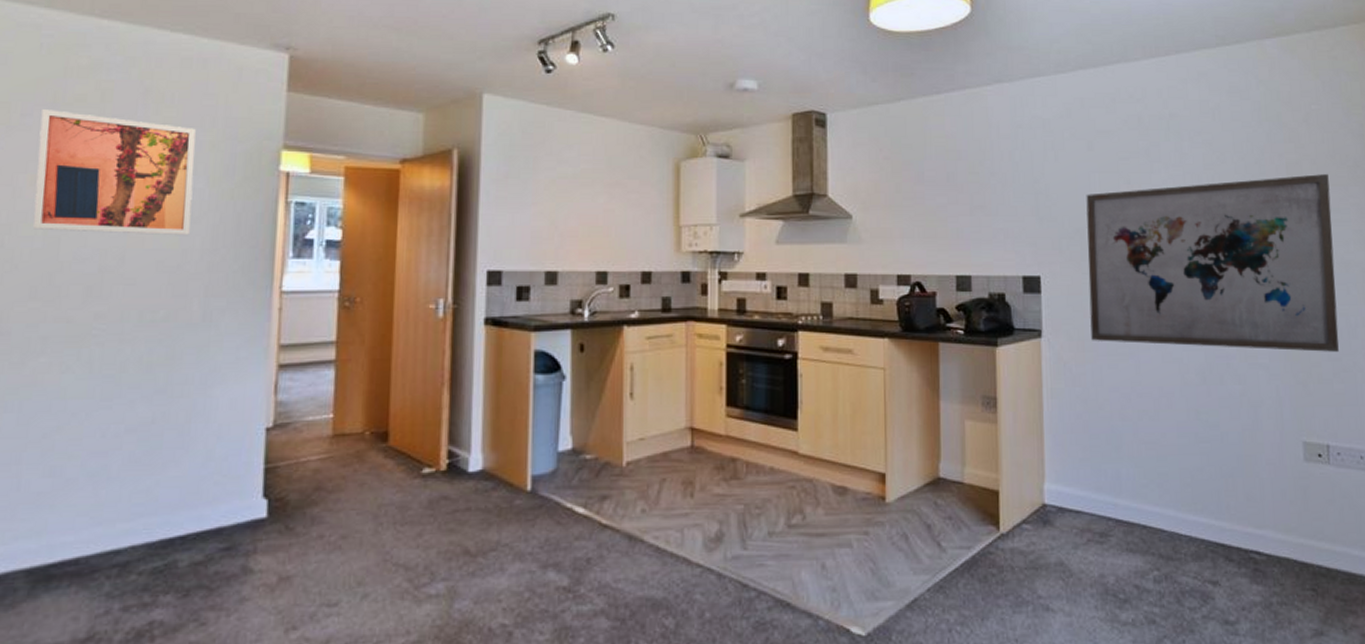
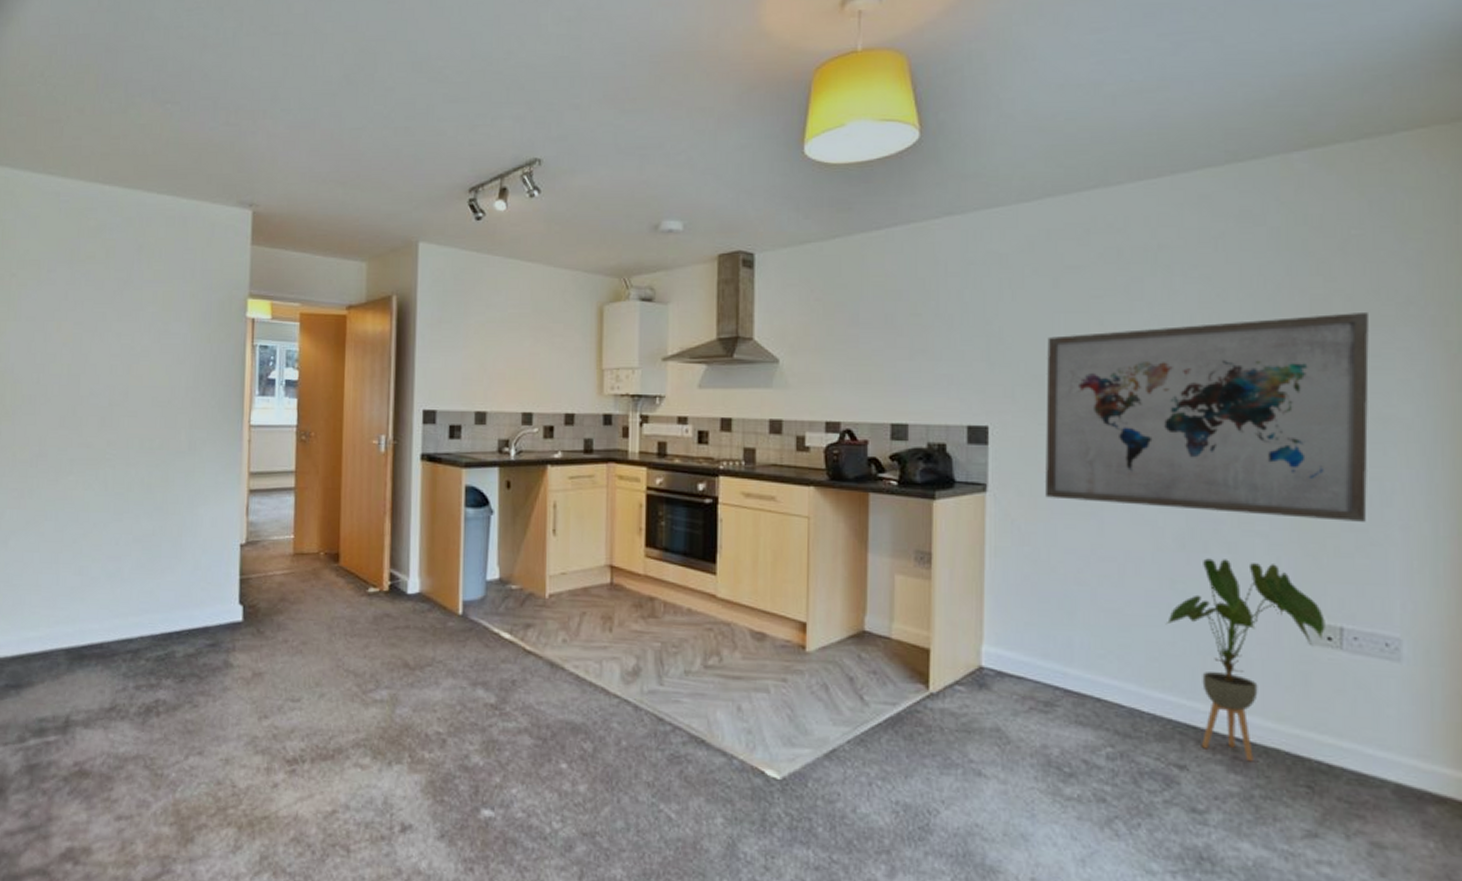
wall art: present [32,109,196,236] -> none [59,266,179,375]
house plant: none [1194,390,1316,572] -> present [1165,558,1325,762]

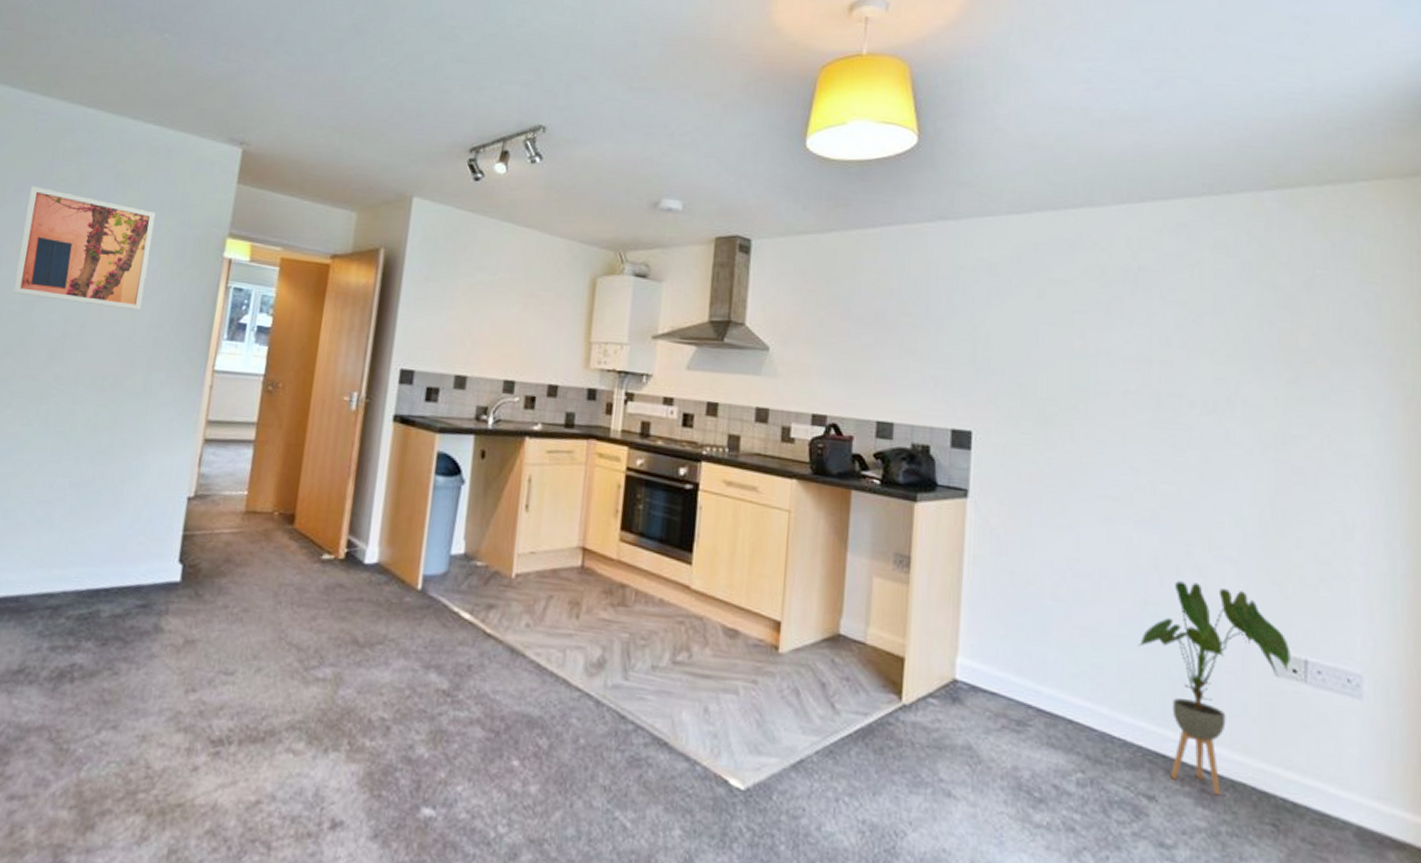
wall art: none [59,266,179,375] -> present [12,186,156,311]
wall art: present [1046,313,1369,522] -> none [1025,347,1332,554]

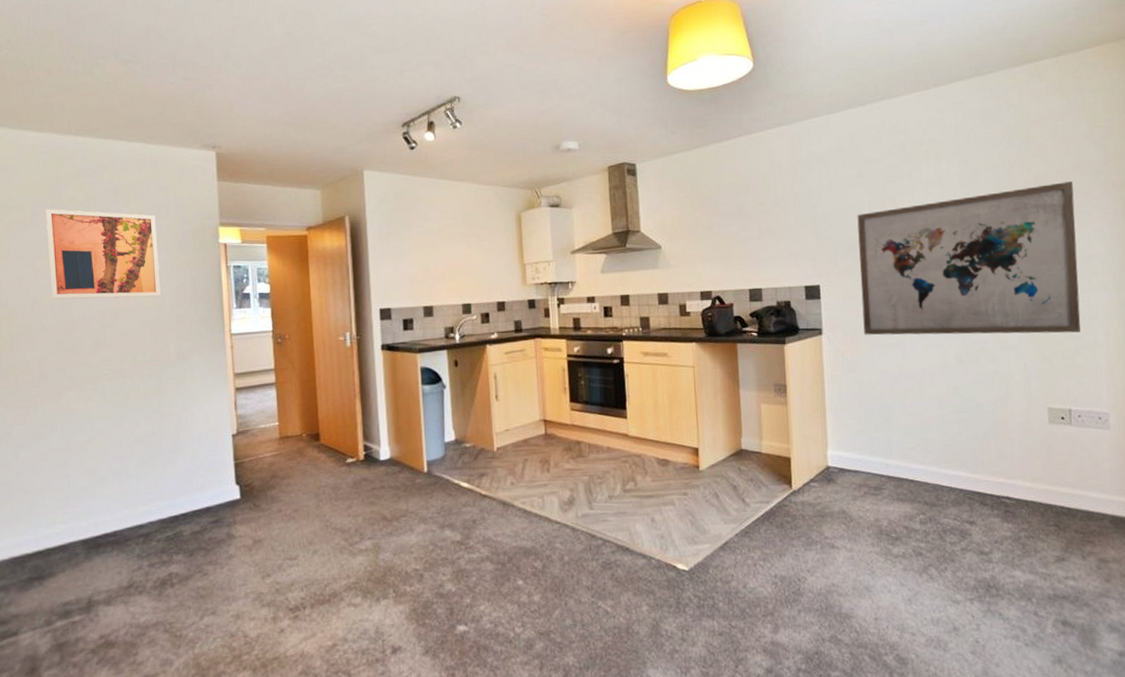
wall art: none [1025,347,1332,554] -> present [857,182,1081,335]
house plant: present [1138,581,1291,796] -> none [953,368,1060,513]

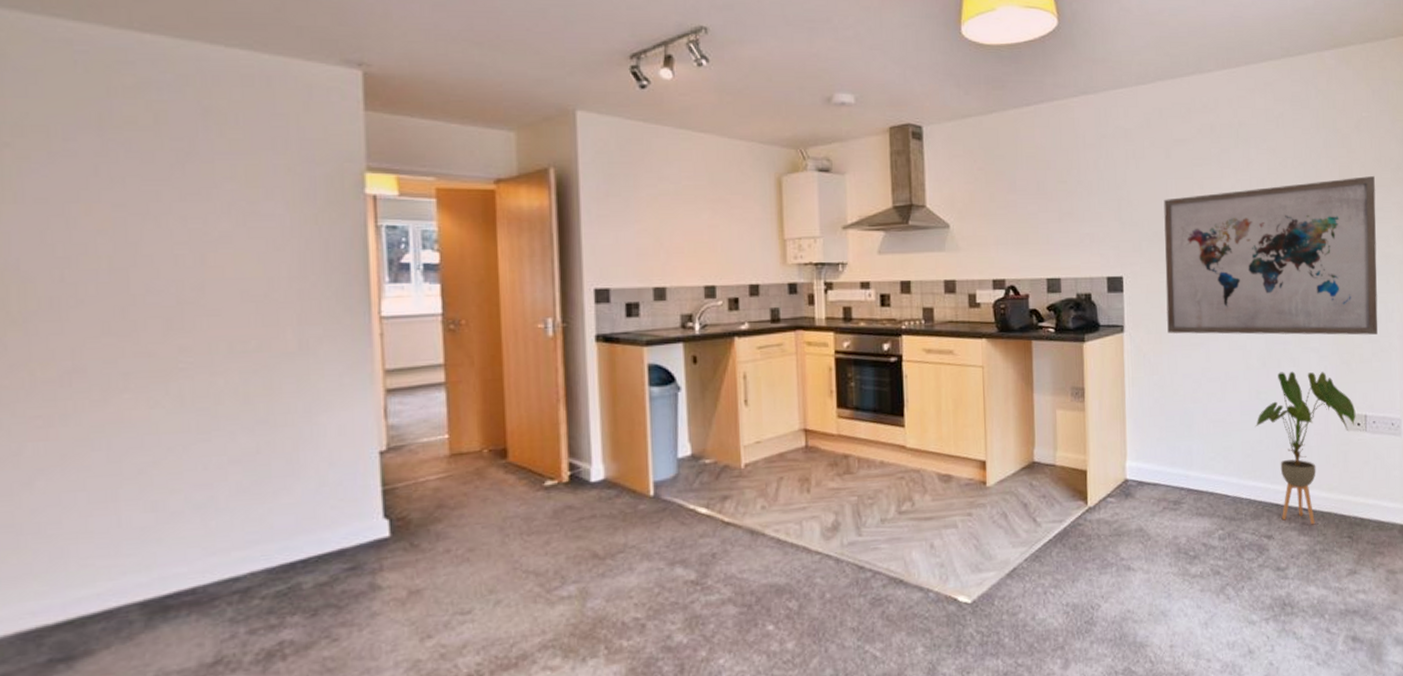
wall art: present [46,209,161,299] -> none [87,133,273,264]
house plant: none [953,368,1060,513] -> present [1255,371,1356,525]

